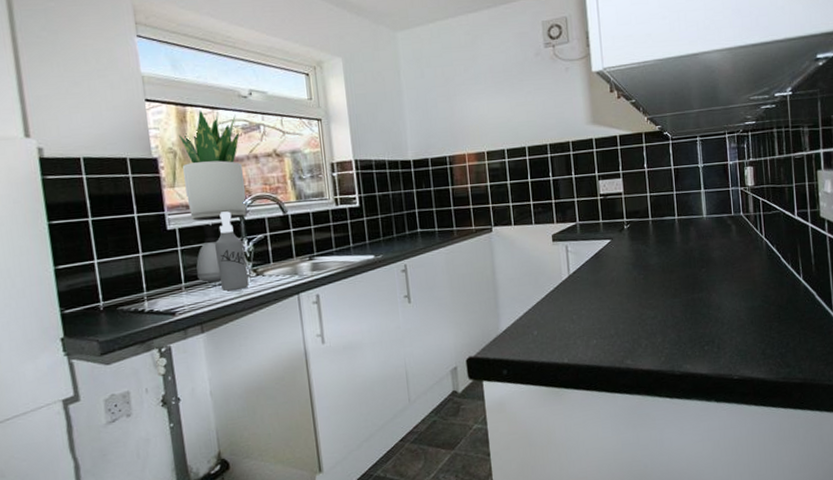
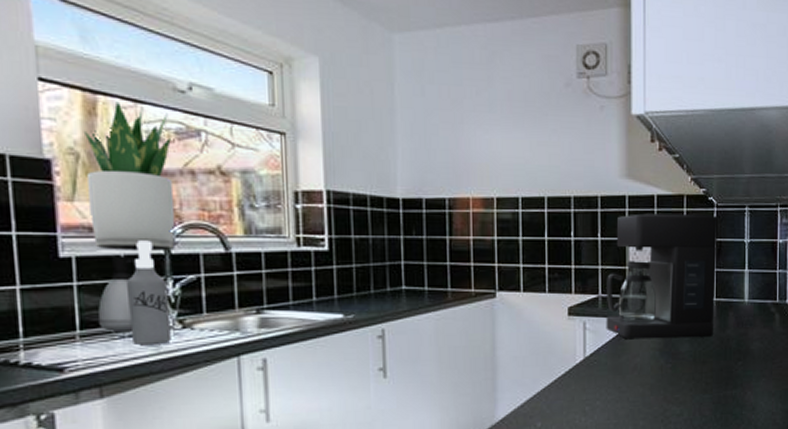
coffee maker: none [582,147,678,257] -> present [606,213,719,340]

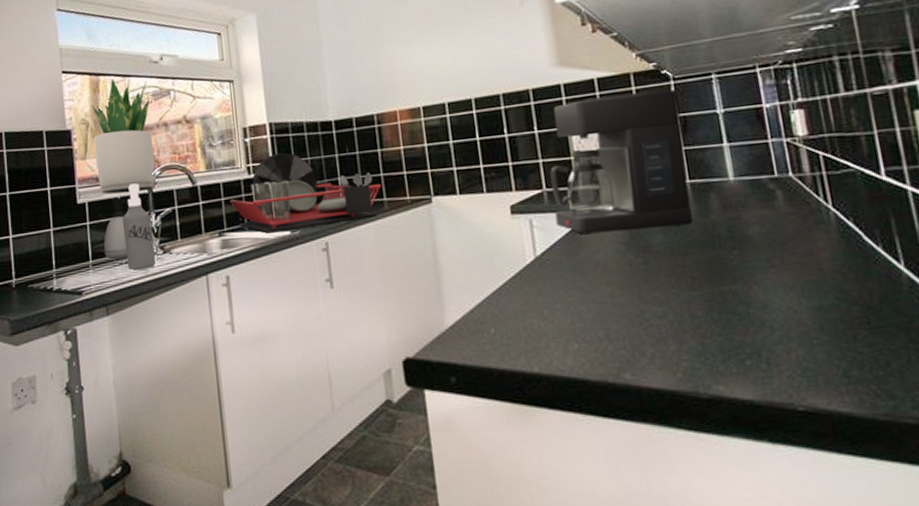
dish rack: none [273,226,447,315] -> present [230,152,382,234]

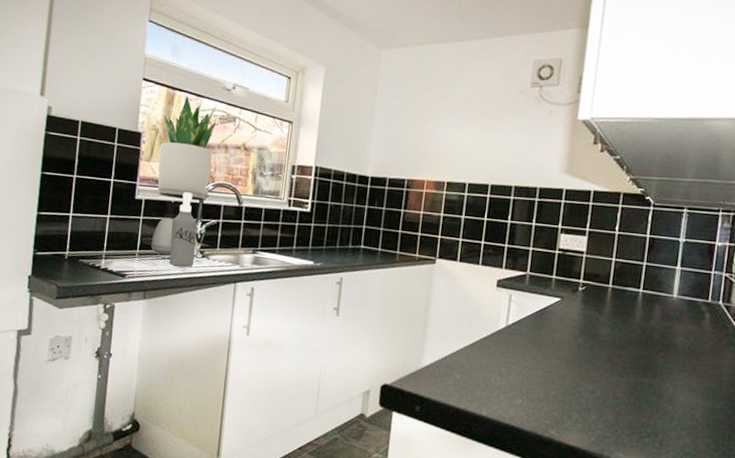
dish rack: present [230,152,382,234] -> none [268,193,398,265]
coffee maker: present [550,89,693,235] -> none [530,206,654,326]

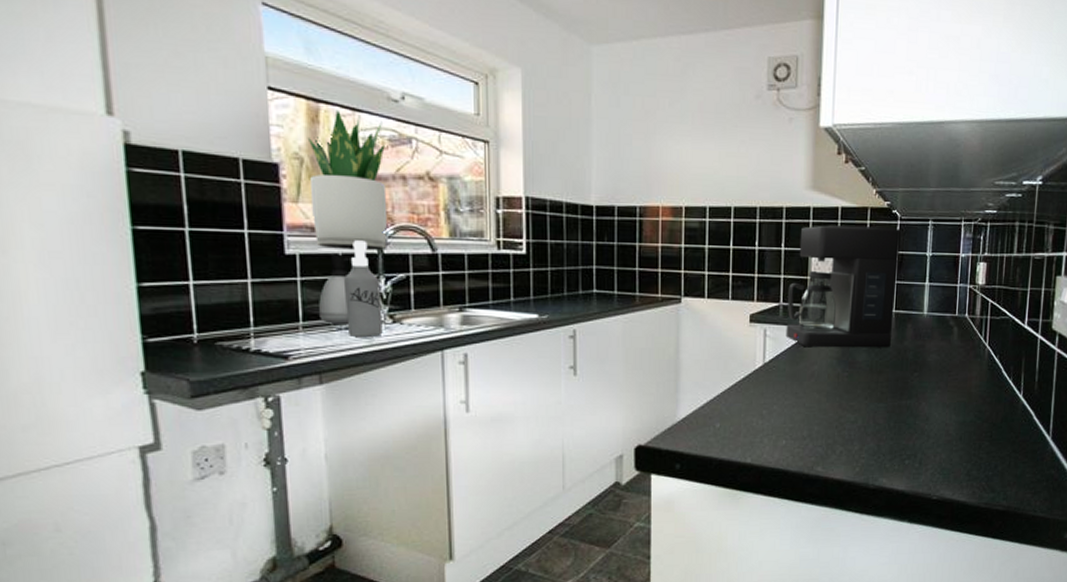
coffee maker: none [530,206,654,326] -> present [785,225,902,348]

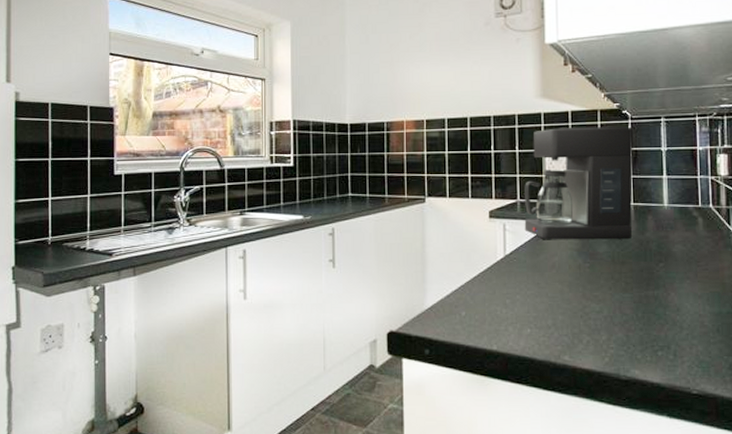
planter: present [308,110,388,250] -> none [135,65,188,169]
soap dispenser: present [318,254,352,326] -> none [135,172,161,229]
spray bottle: present [343,240,383,338] -> none [154,161,182,238]

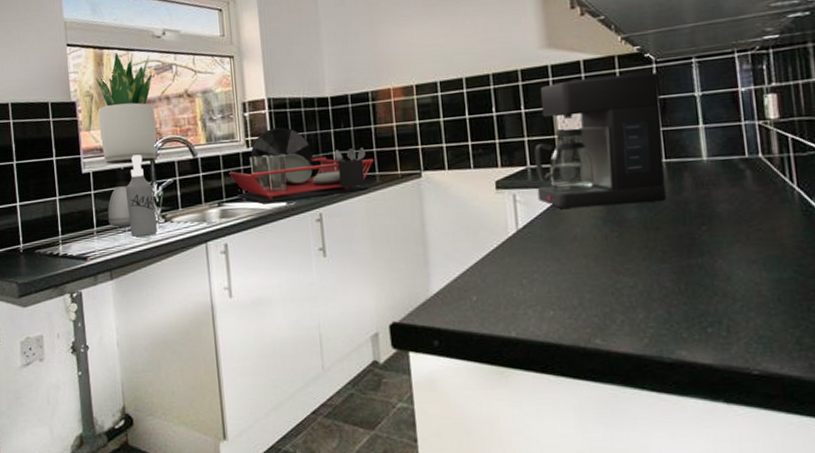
planter: none [135,65,188,169] -> present [96,52,157,165]
soap dispenser: none [135,172,161,229] -> present [107,168,131,229]
spray bottle: none [154,161,182,238] -> present [125,154,158,237]
dish rack: none [253,147,385,216] -> present [229,126,375,205]

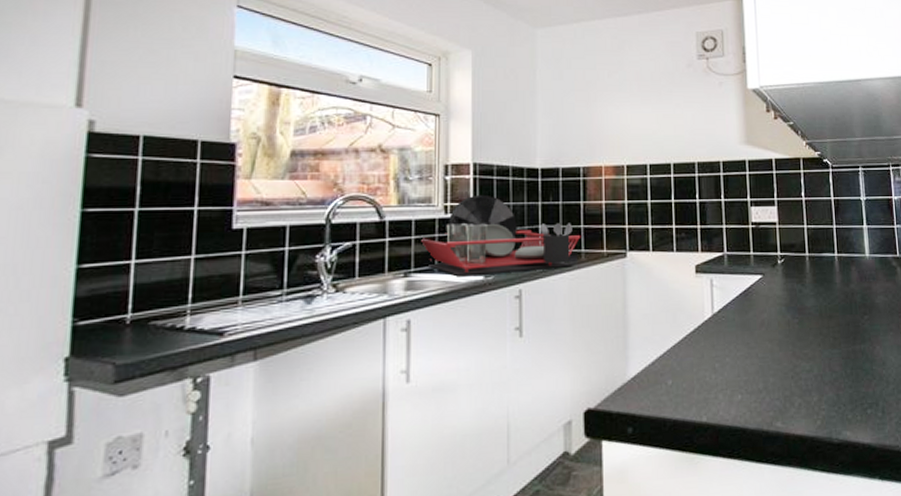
planter: present [96,52,157,165] -> none [264,93,340,221]
soap dispenser: present [107,168,131,229] -> none [259,226,299,298]
spray bottle: present [125,154,158,237] -> none [288,212,326,309]
coffee maker: present [534,71,667,209] -> none [731,175,838,296]

